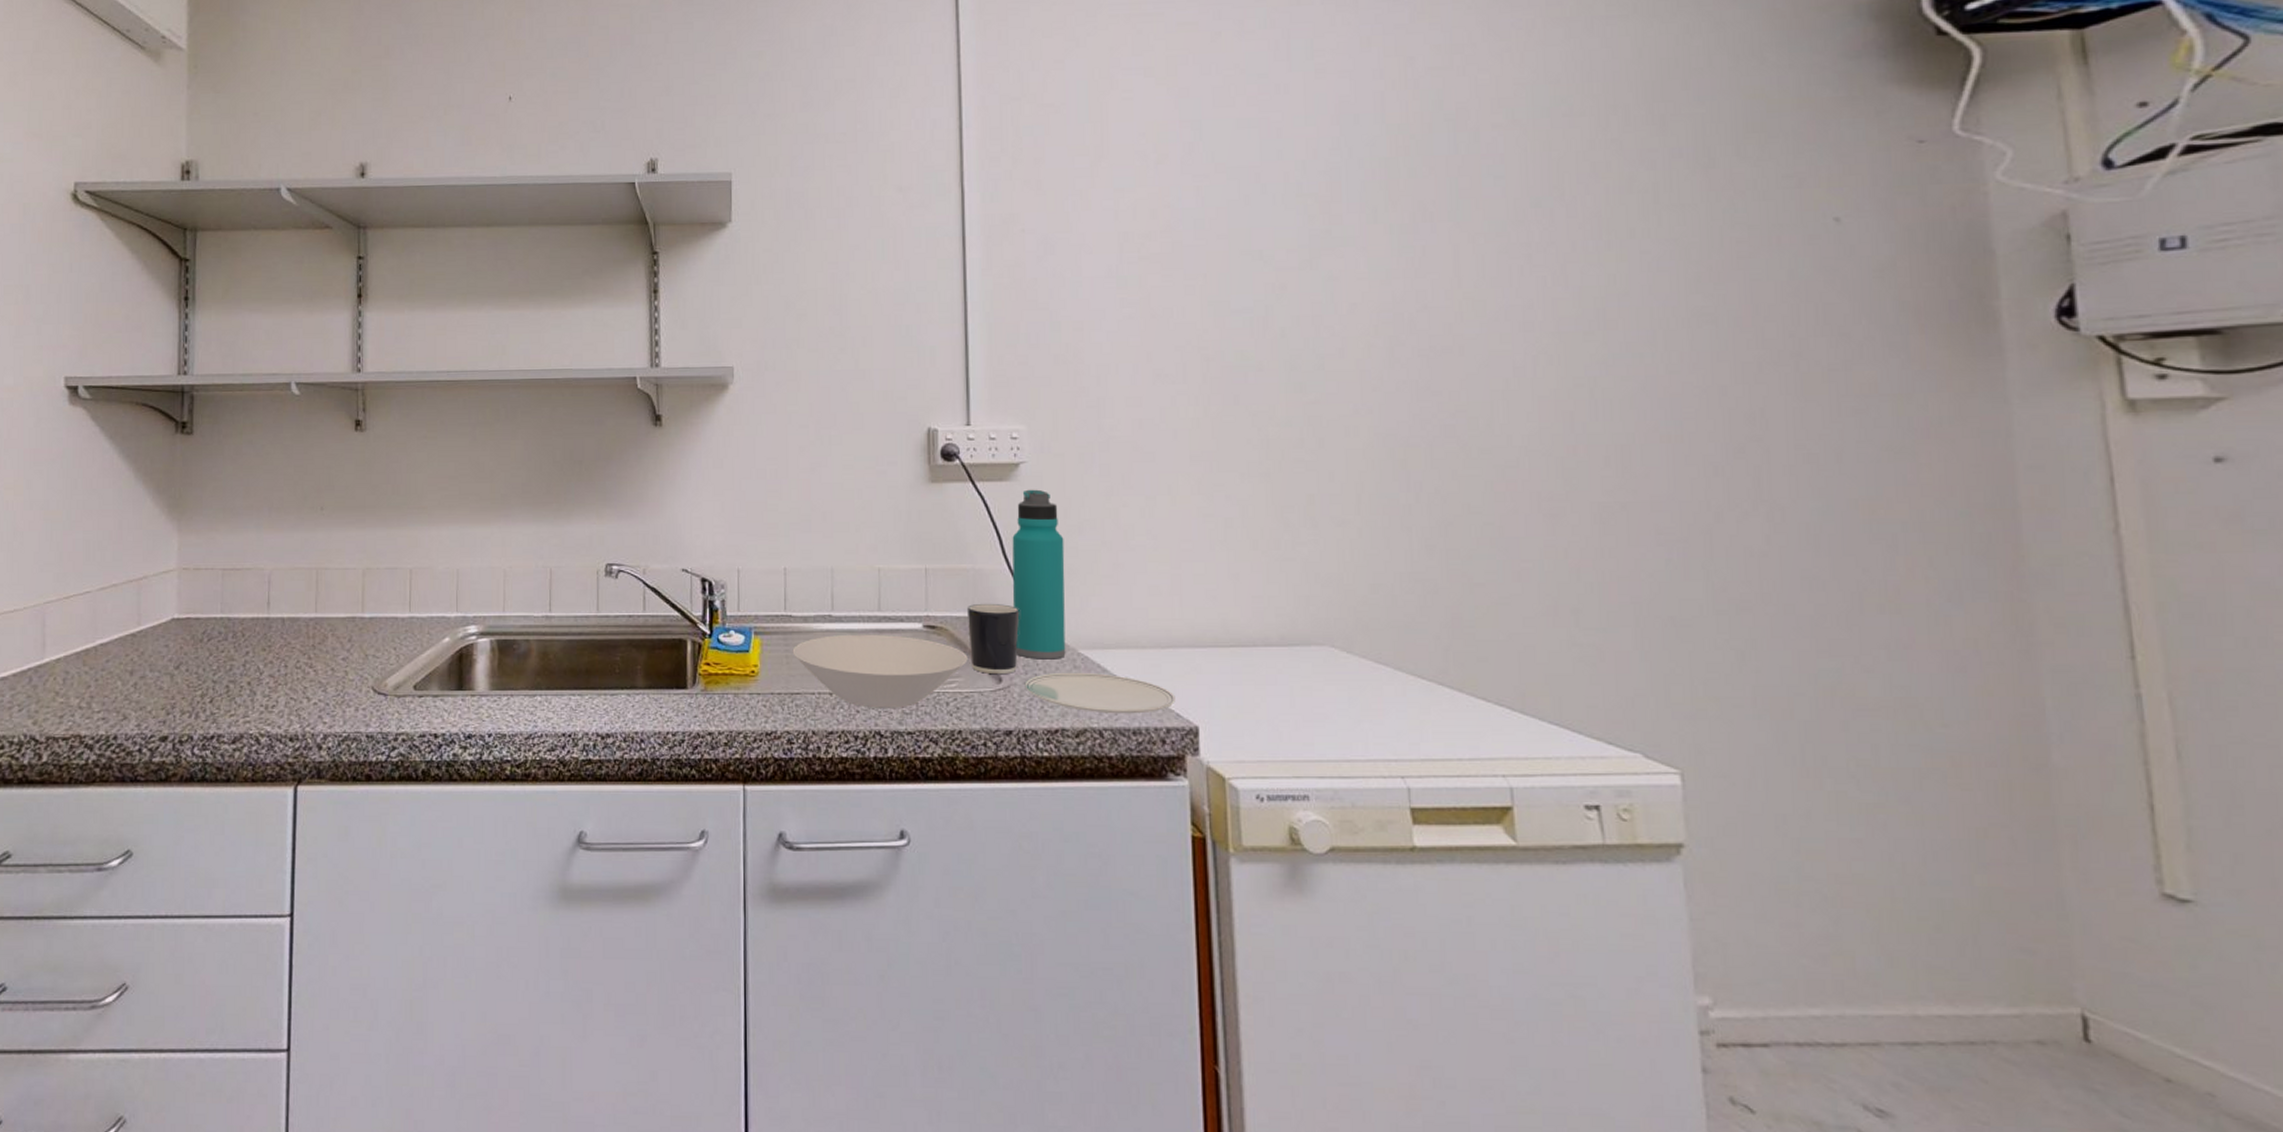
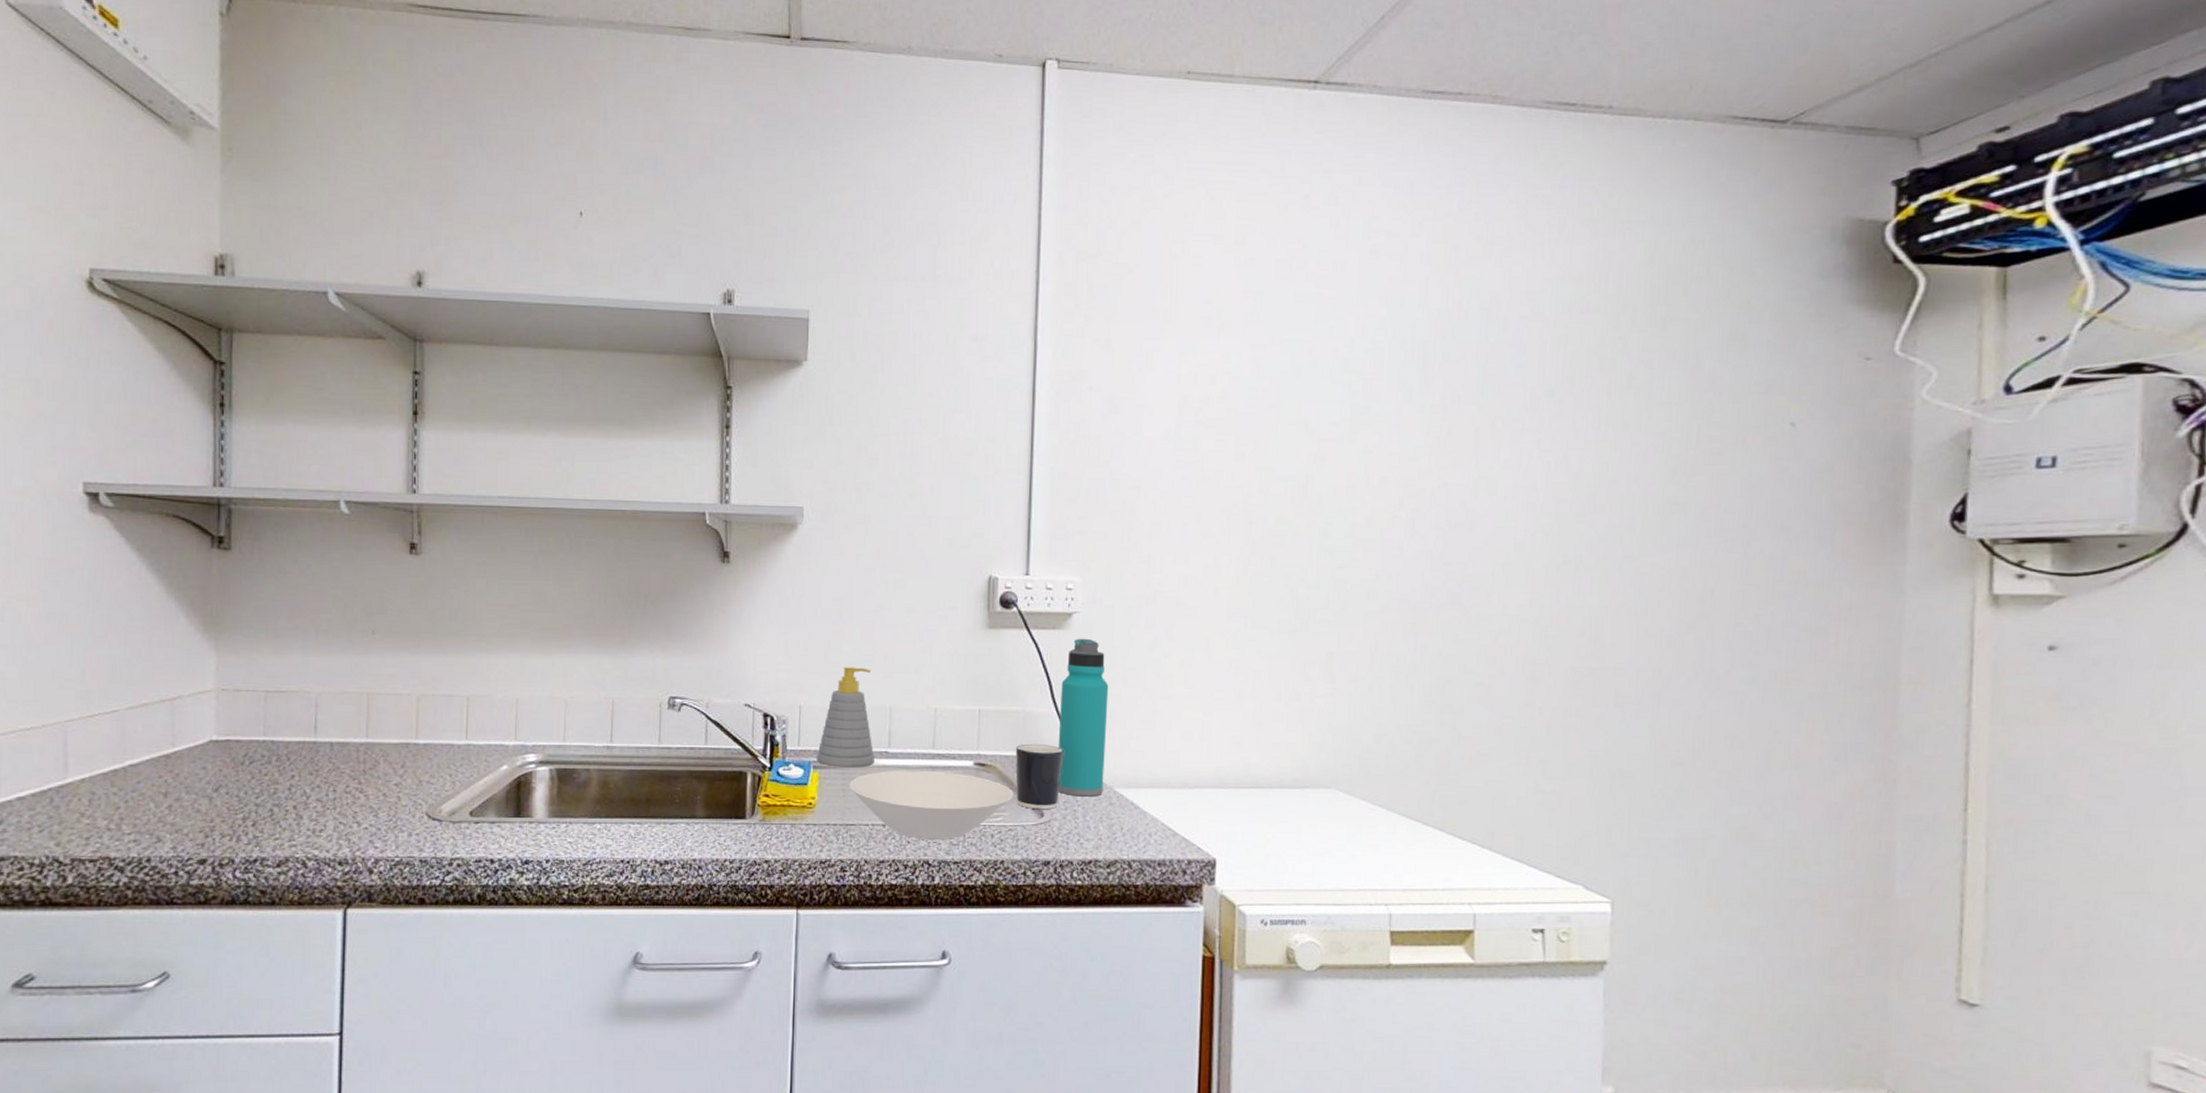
soap bottle: none [757,528,818,633] -> present [817,667,874,768]
plate: present [1024,672,1176,714] -> none [1064,808,1198,847]

